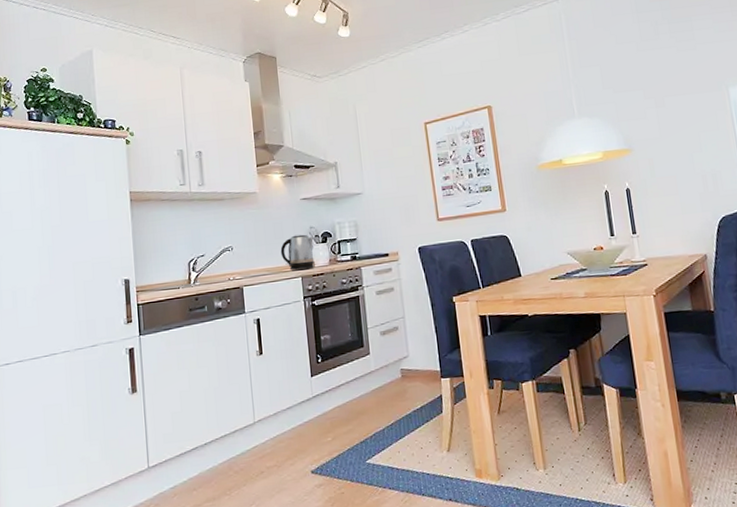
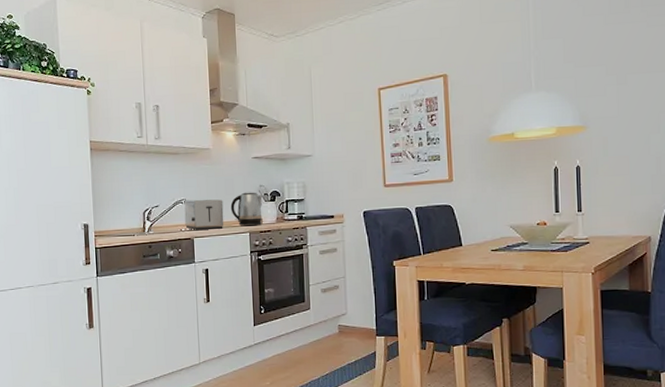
toaster: none [231,244,275,279] -> present [184,199,224,231]

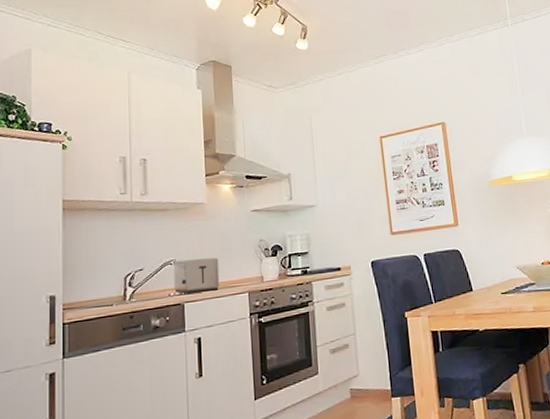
kettle: present [230,192,263,227] -> none [227,247,263,286]

